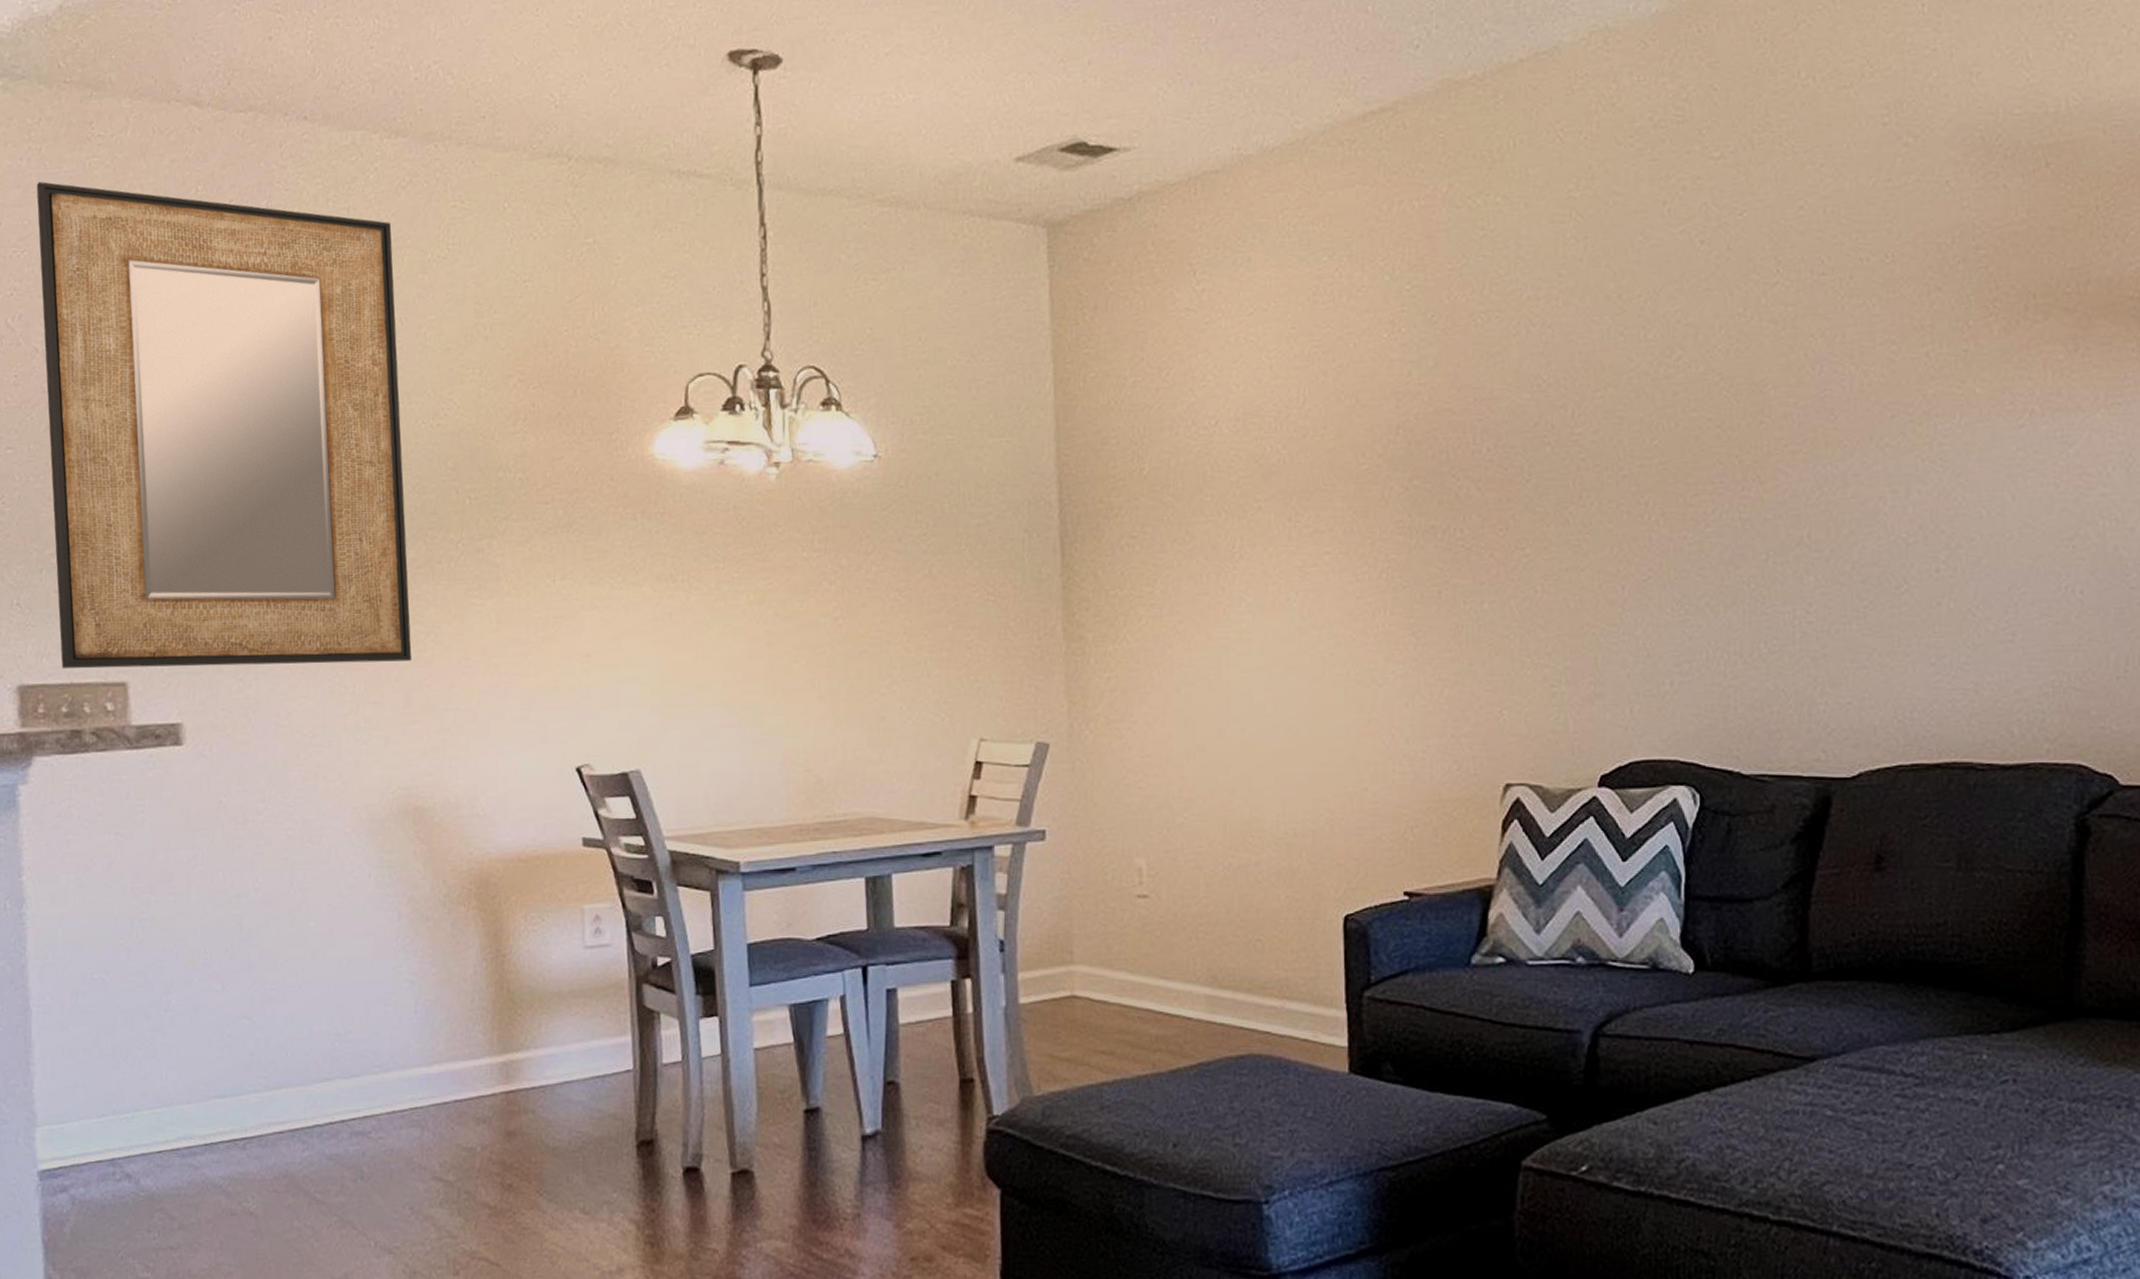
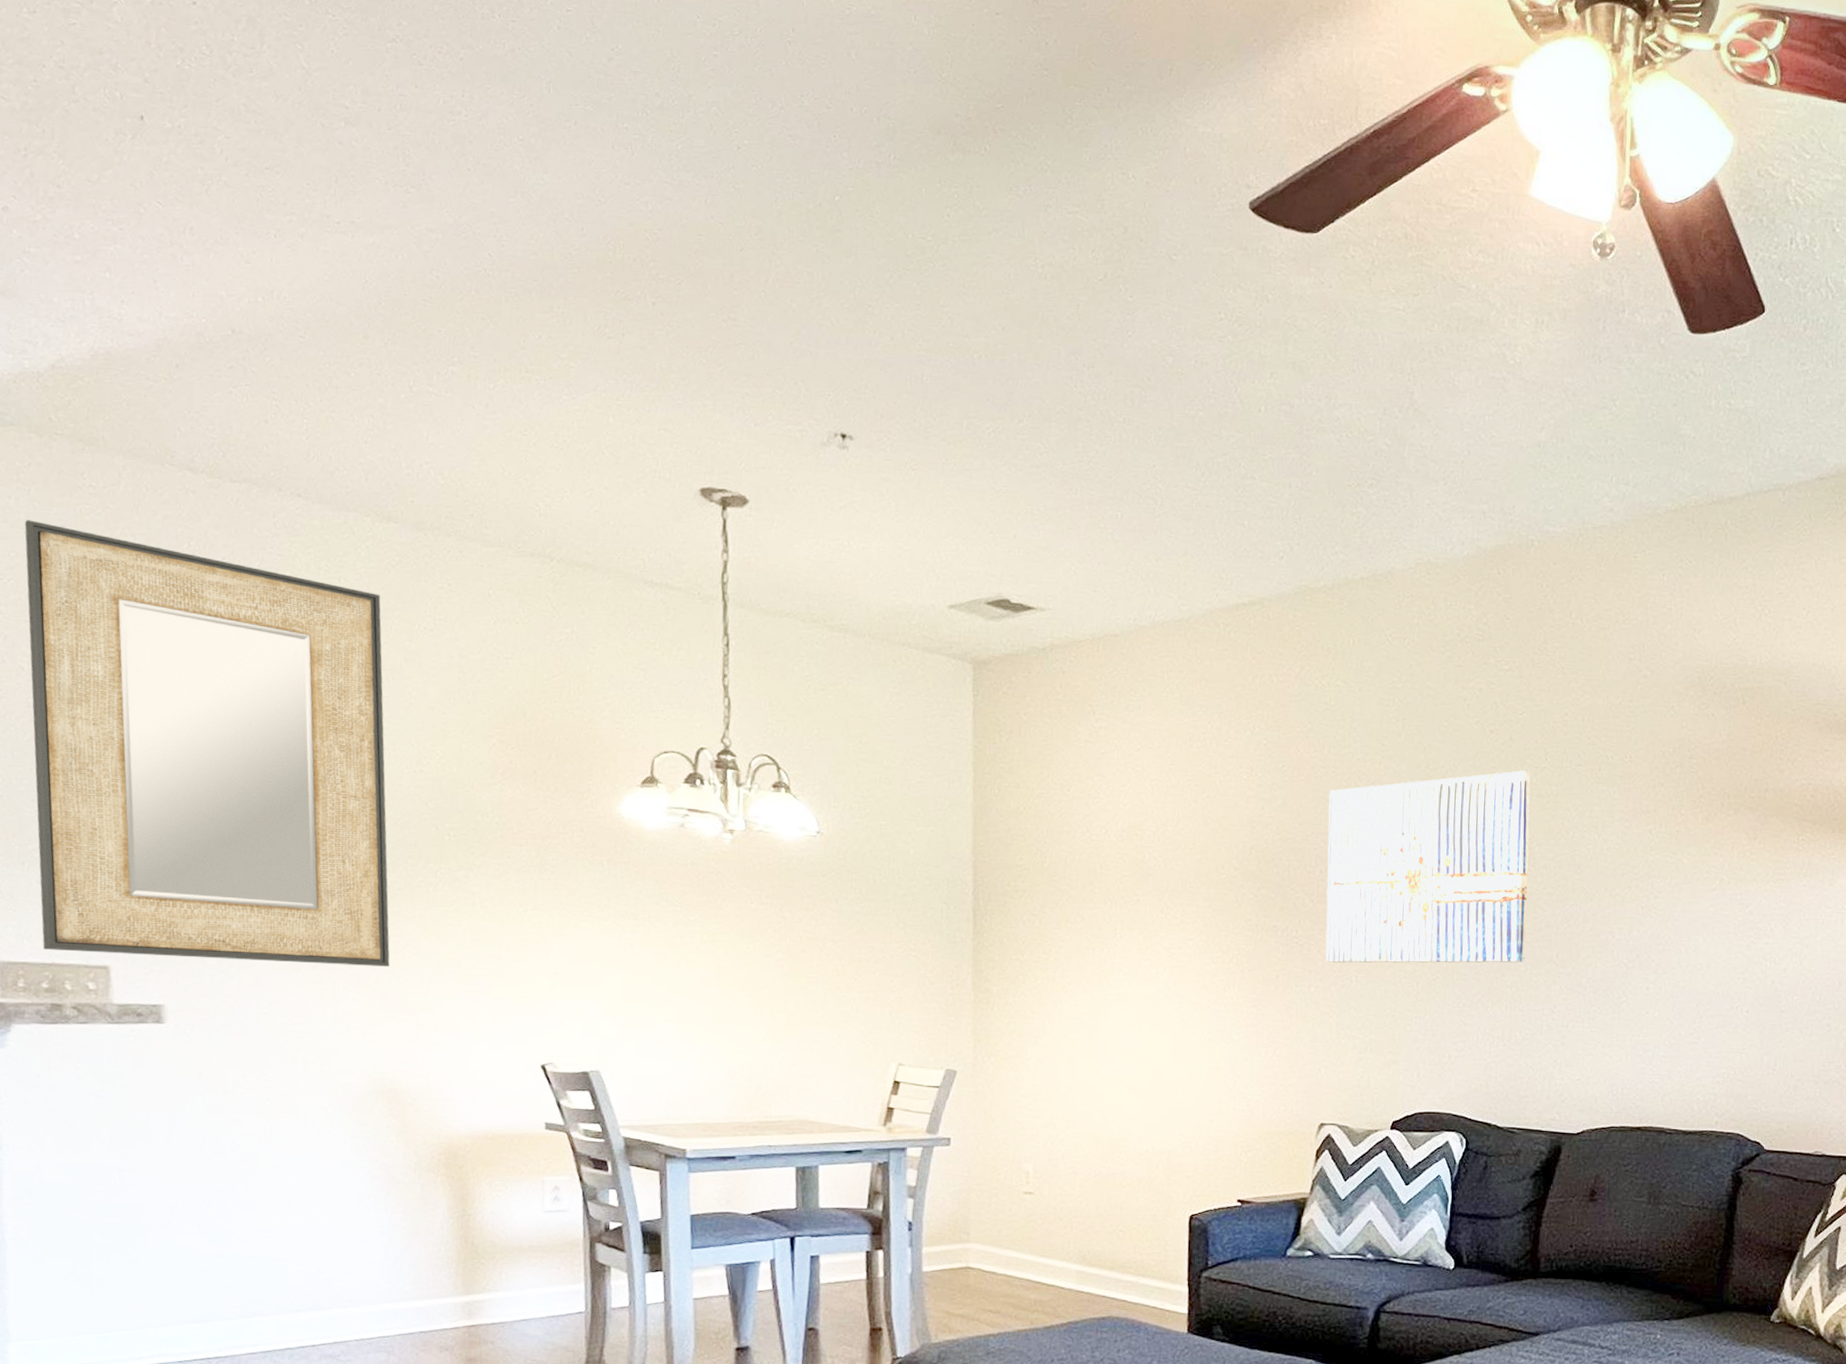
wall art: none [1494,289,1766,569] -> present [1325,770,1531,963]

